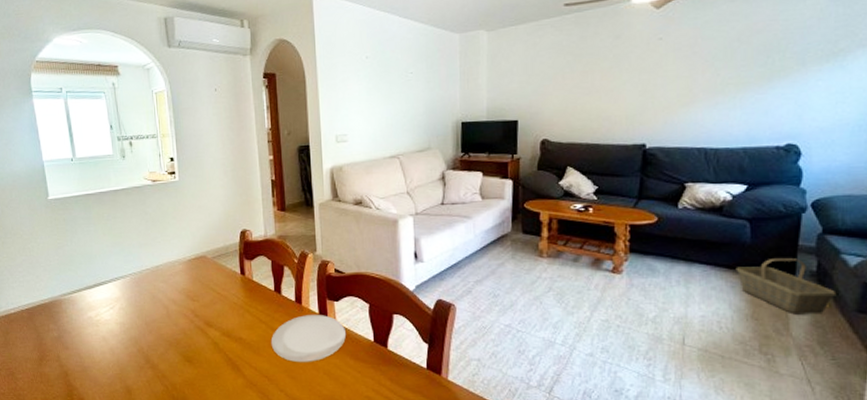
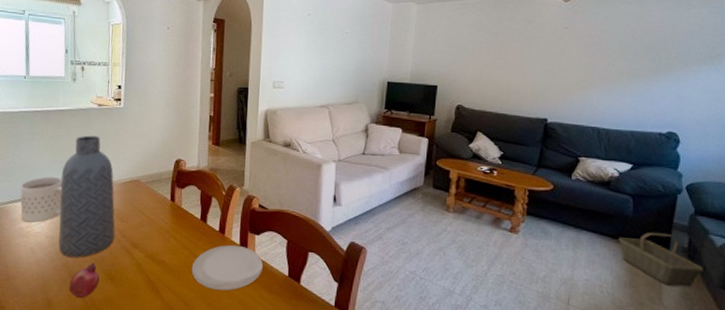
mug: none [82,260,128,310] -> present [20,176,62,222]
vase: none [123,214,187,342] -> present [58,135,115,258]
fruit: none [146,346,178,383] -> present [68,263,100,299]

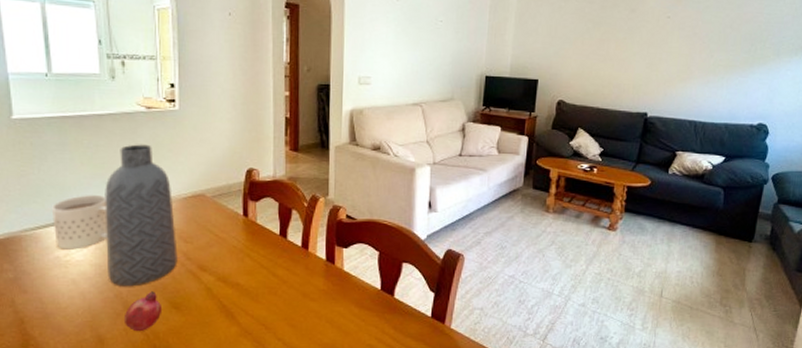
plate: present [191,244,264,291] -> none [271,260,354,311]
basket: present [618,233,704,288] -> none [709,223,783,272]

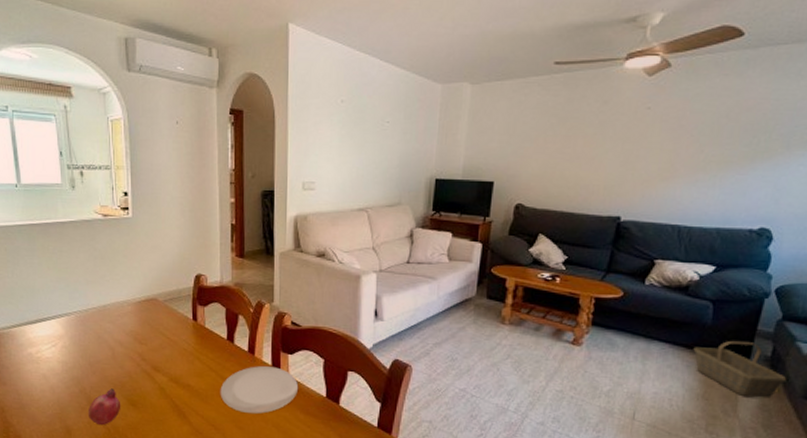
mug: present [51,194,108,250] -> none [24,296,72,347]
vase: present [105,144,178,287] -> none [68,250,134,383]
plate: none [271,260,354,311] -> present [220,365,299,415]
basket: none [709,223,783,272] -> present [693,341,787,399]

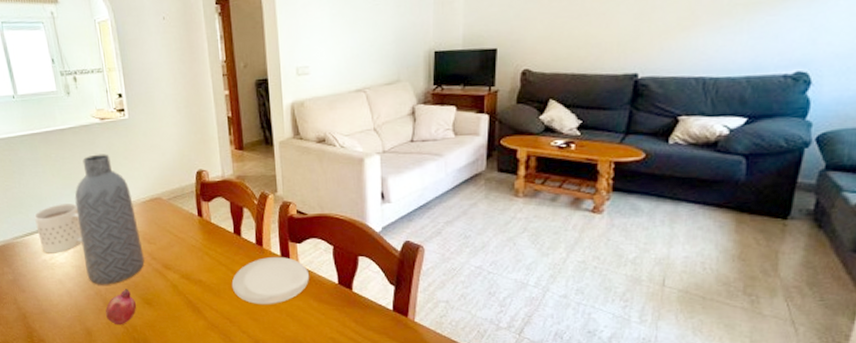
mug: none [24,296,72,347] -> present [33,202,83,253]
vase: none [68,250,134,383] -> present [74,154,145,285]
basket: present [693,341,787,399] -> none [726,196,833,255]

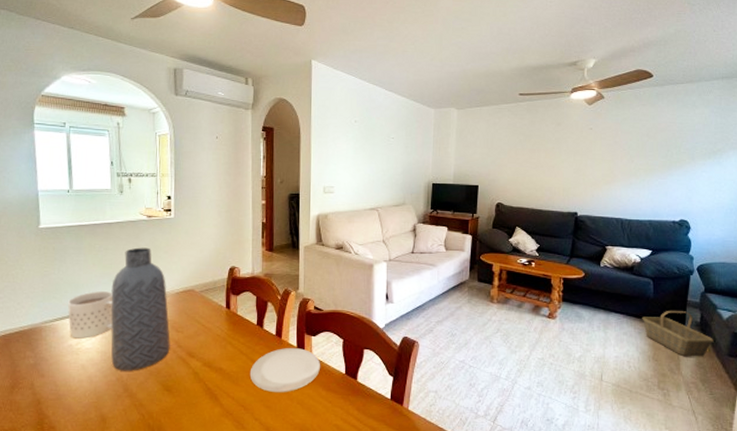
fruit: present [105,289,137,325] -> none [123,375,156,412]
basket: none [726,196,833,255] -> present [642,311,714,357]

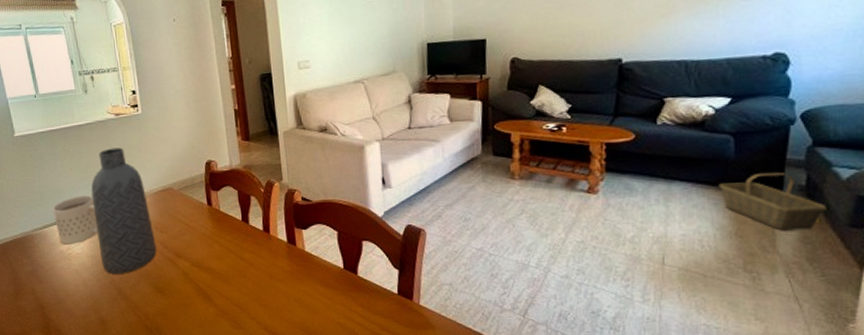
plate: present [249,347,321,393] -> none [240,242,316,291]

